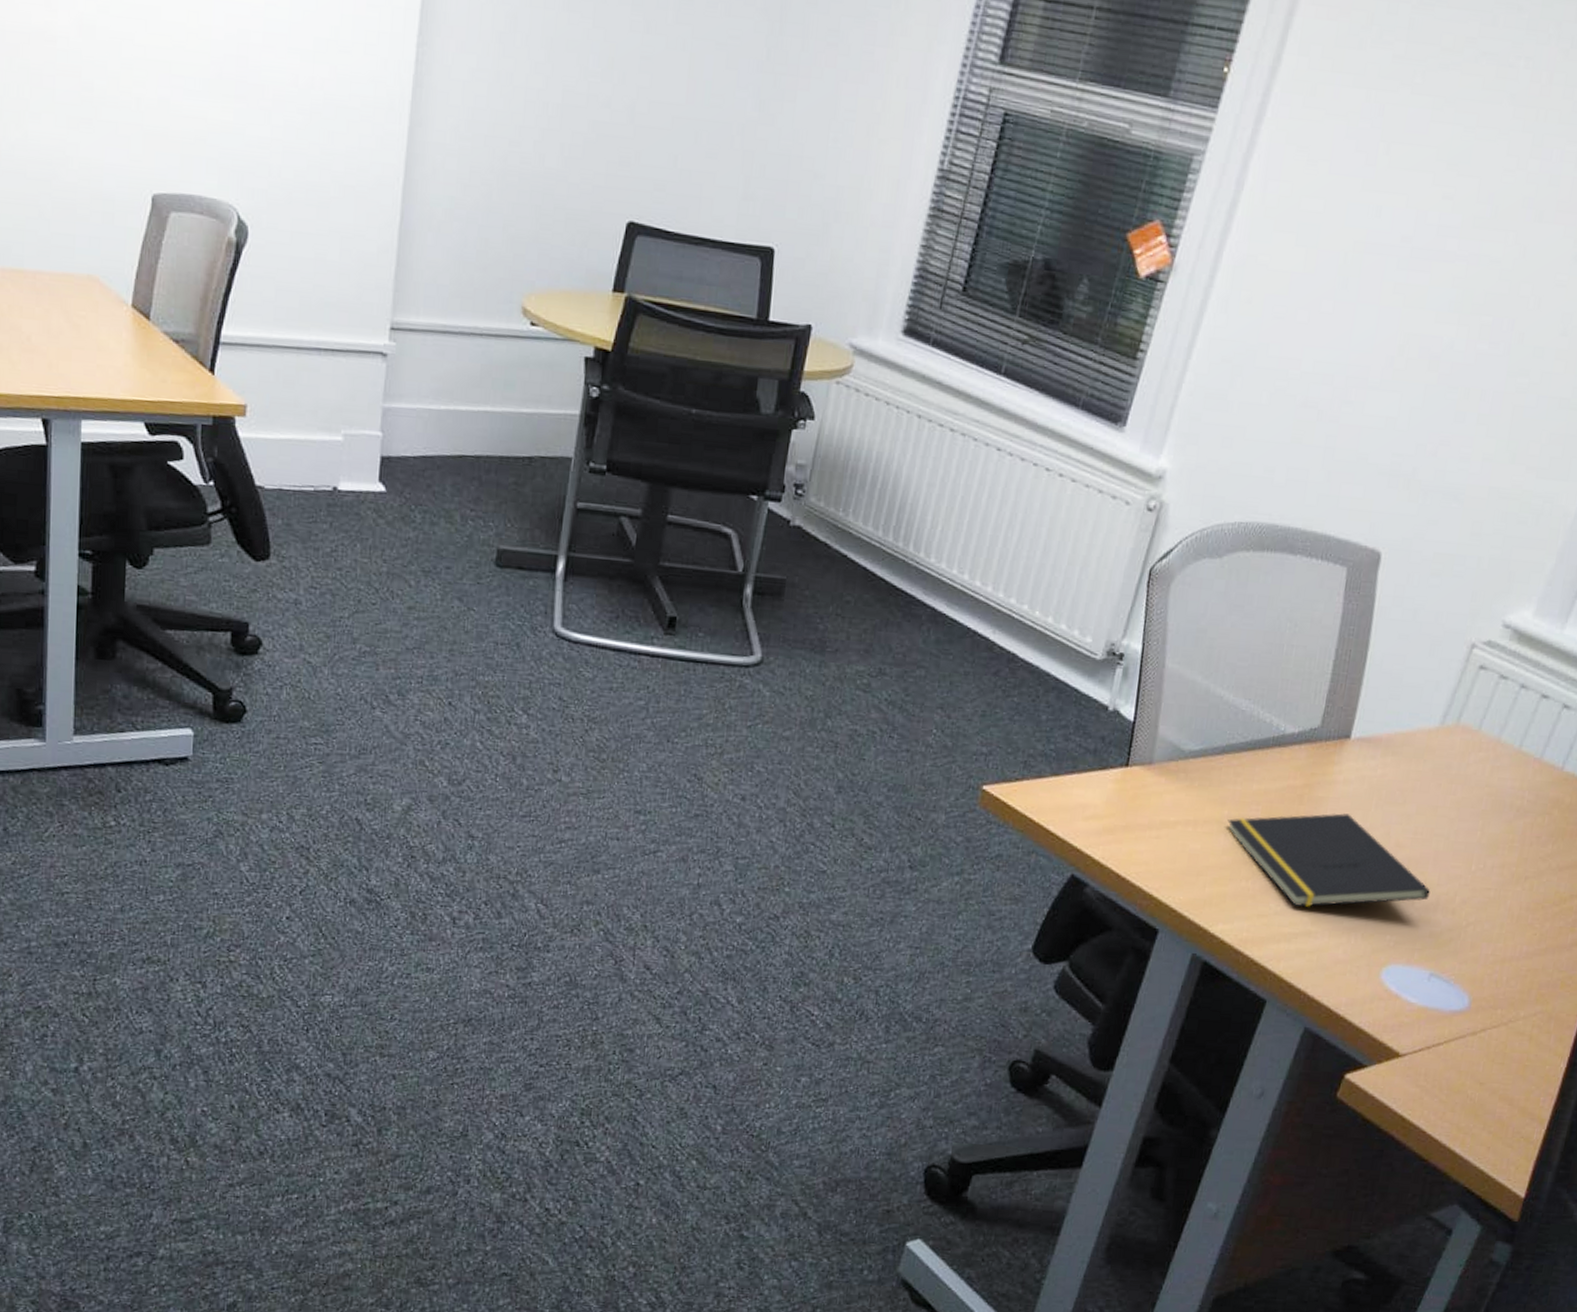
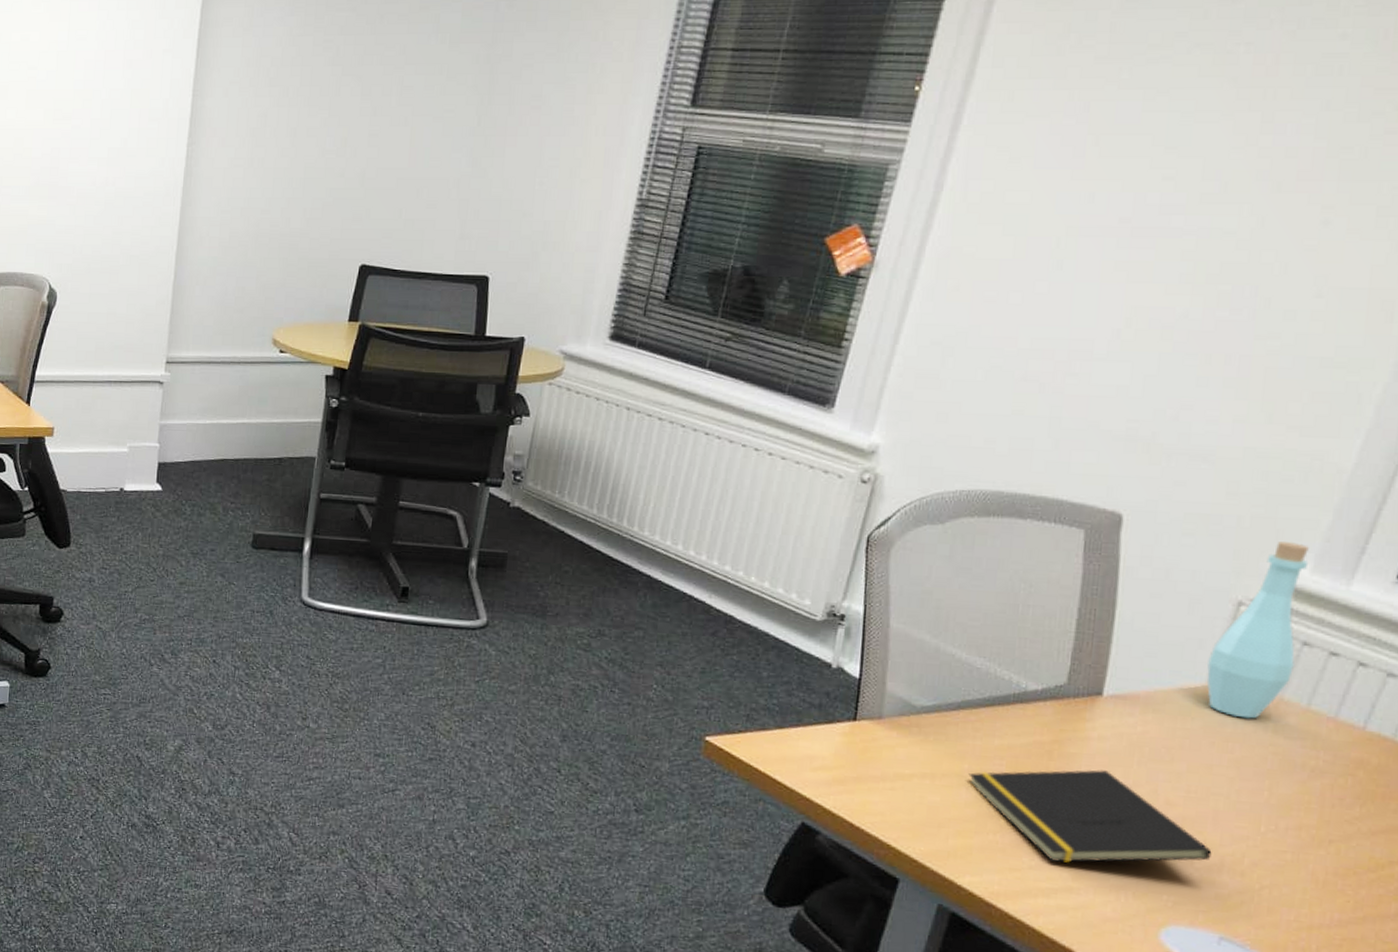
bottle: none [1439,584,1534,761] -> present [1207,542,1309,719]

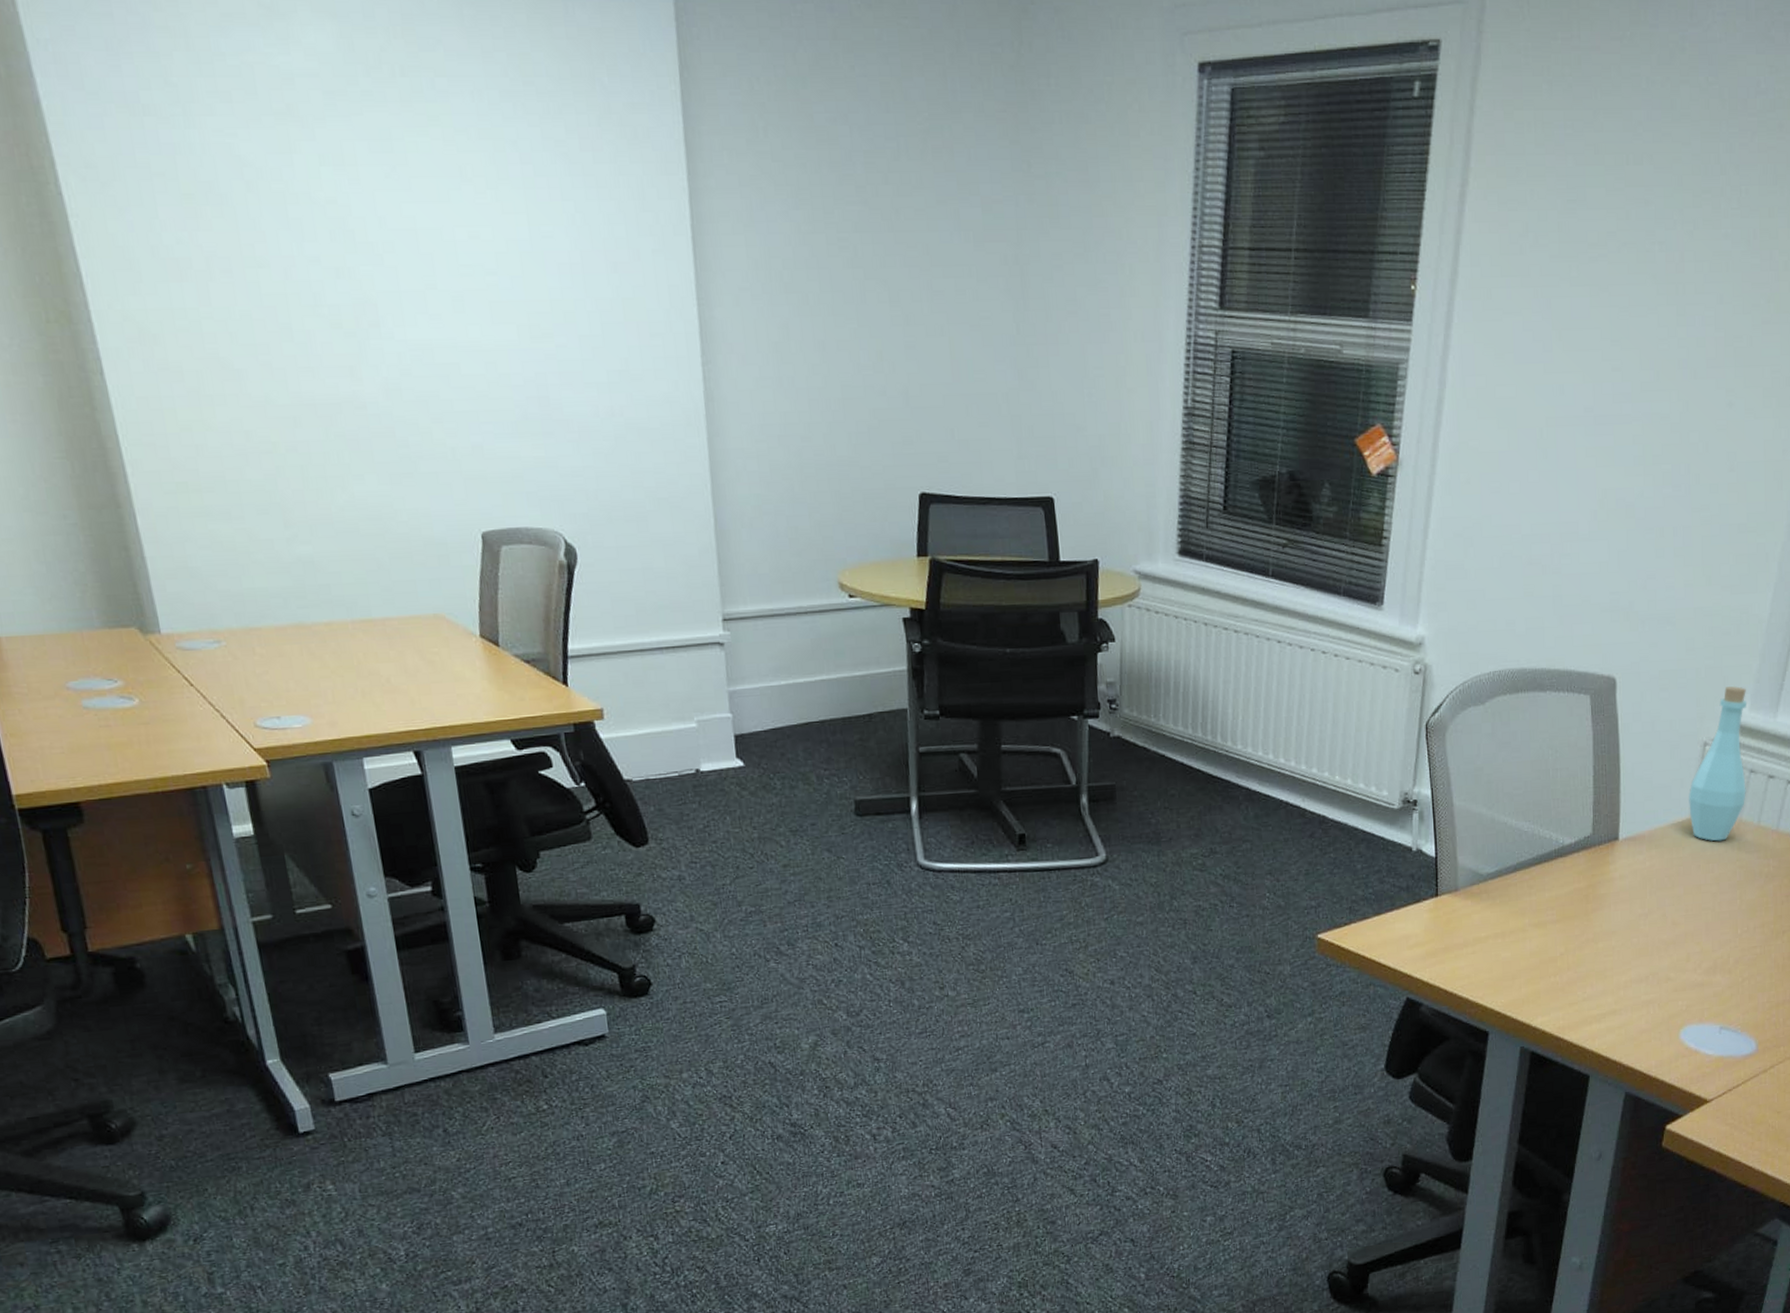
notepad: present [968,769,1212,863] -> none [1530,904,1708,990]

